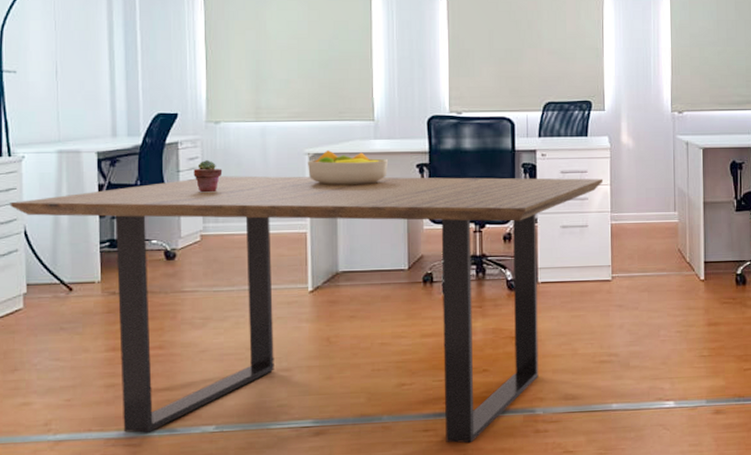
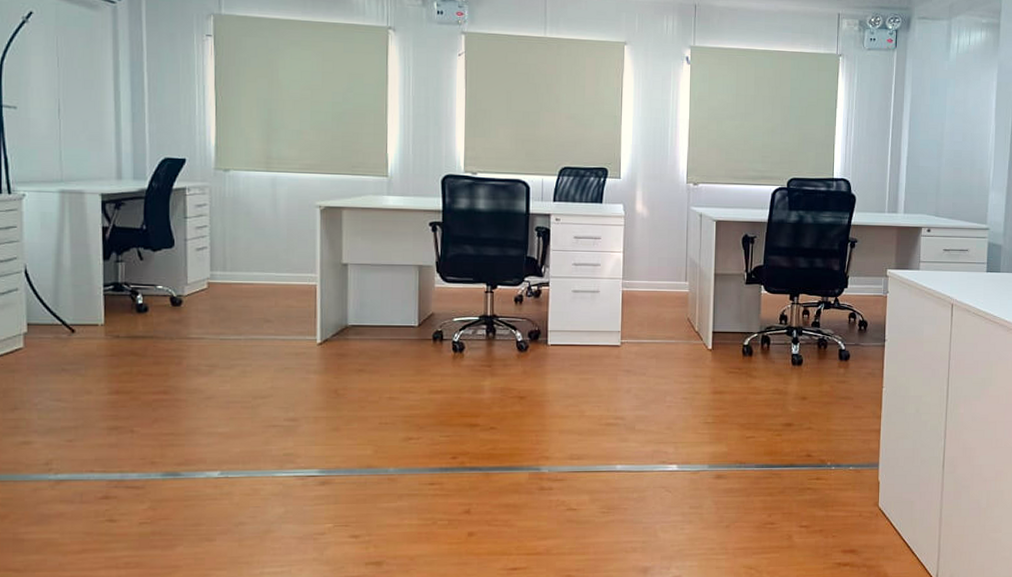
dining table: present [10,176,604,444] -> none [9,225,617,498]
potted succulent: present [193,160,223,193] -> none [201,208,231,241]
fruit bowl: present [307,149,389,186] -> none [318,203,402,241]

